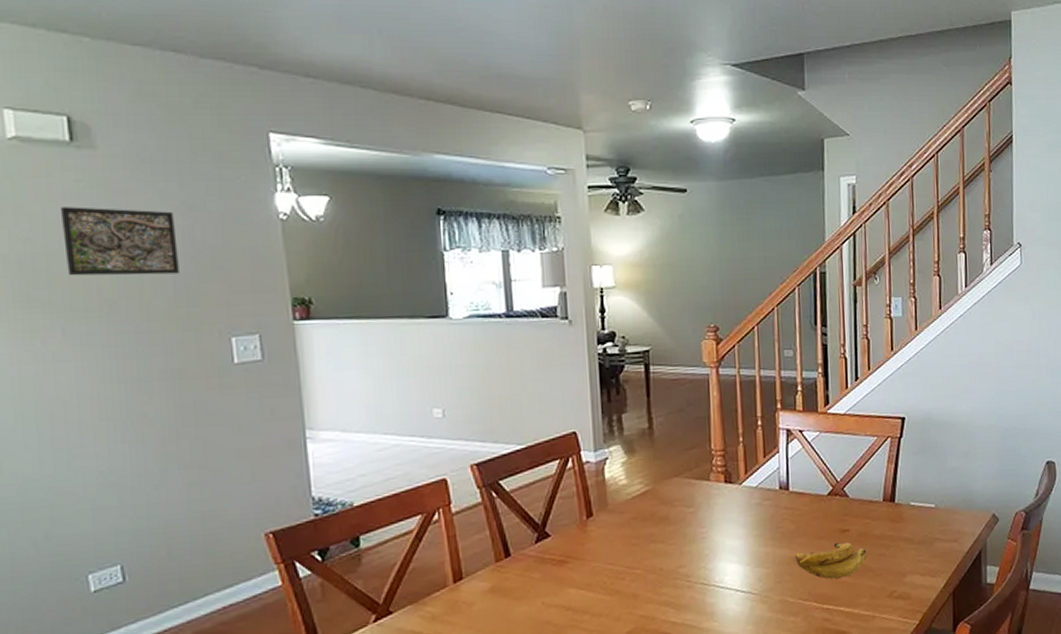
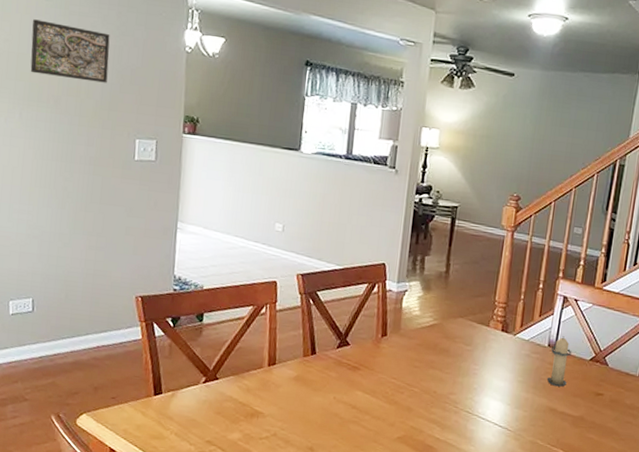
candle: none [783,474,808,533] -> present [546,336,573,387]
banana: present [795,542,867,579] -> none [551,403,616,434]

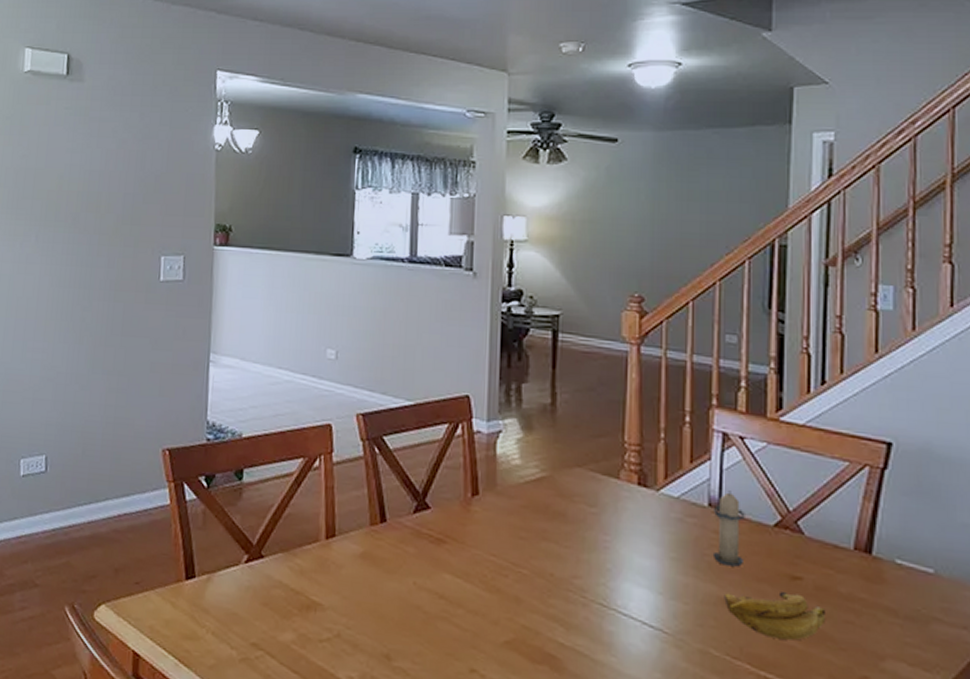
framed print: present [30,19,110,83] -> none [47,130,132,194]
banana: none [551,403,616,434] -> present [724,592,827,641]

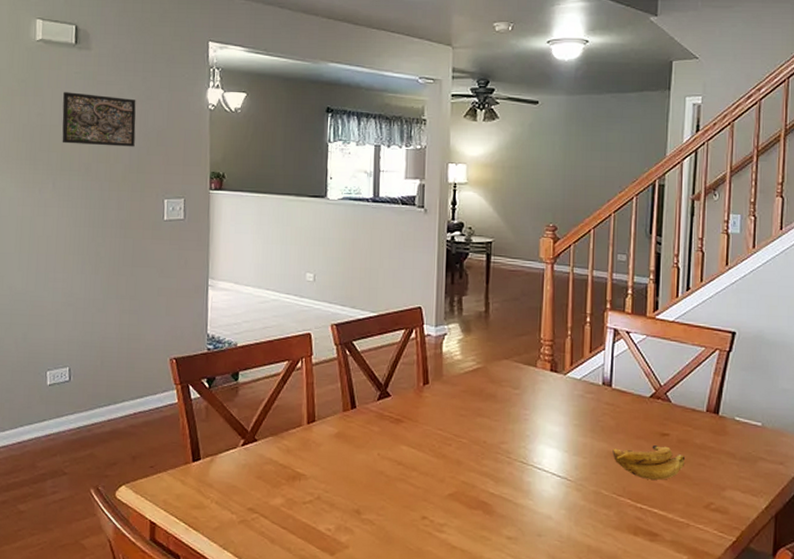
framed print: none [47,130,132,194] -> present [62,92,136,147]
candle: present [712,490,747,567] -> none [605,372,630,429]

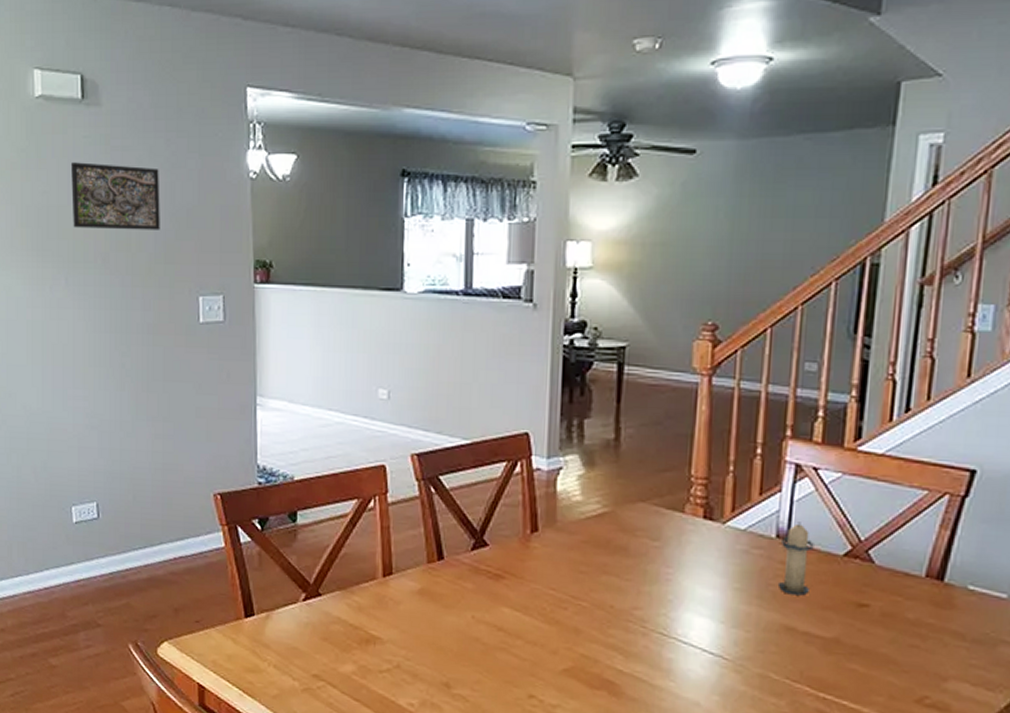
candle: none [605,372,630,429] -> present [777,522,816,596]
banana: present [612,445,686,480] -> none [787,619,892,664]

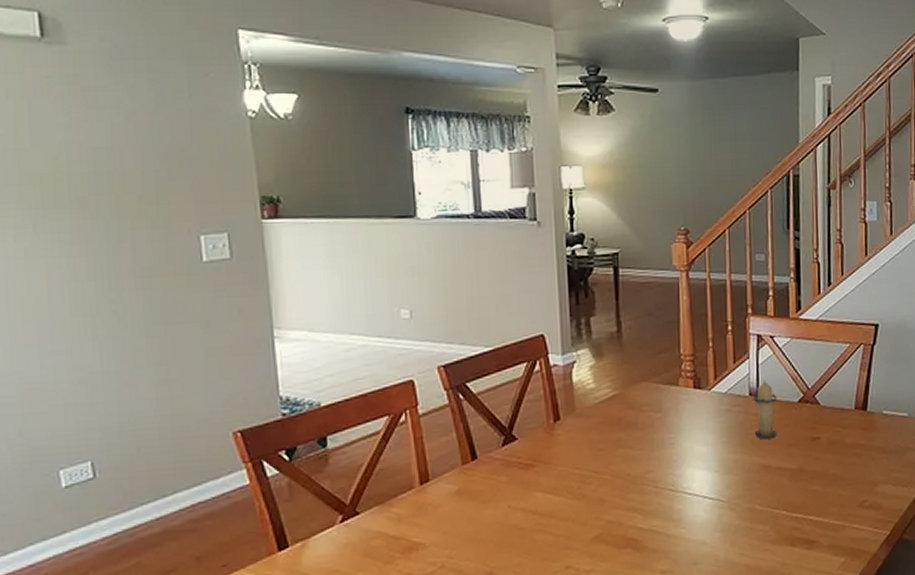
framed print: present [70,162,160,230] -> none [31,103,149,173]

